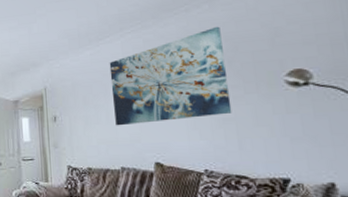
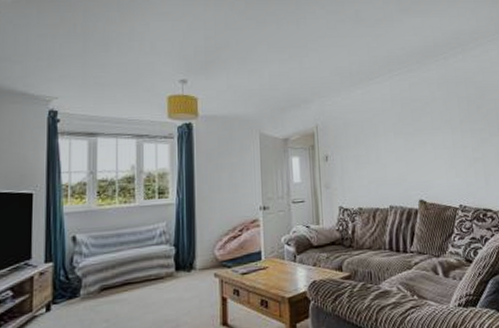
wall art: present [109,26,232,126] -> none [379,75,480,166]

